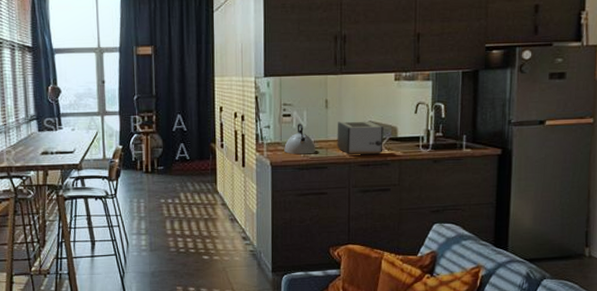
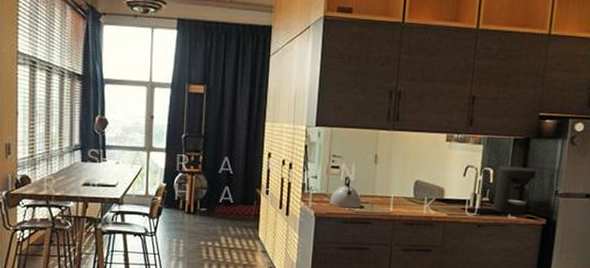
toaster: present [337,121,384,156] -> none [382,178,431,215]
coffee maker: none [447,99,487,148] -> present [492,166,536,216]

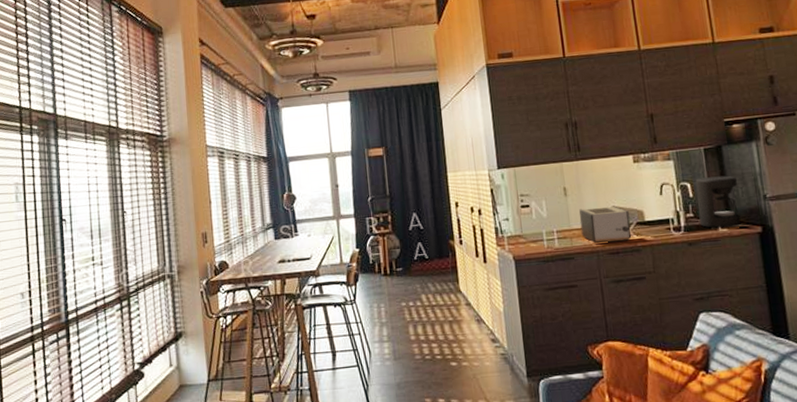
kettle: present [329,176,362,208] -> none [526,213,560,247]
toaster: none [382,178,431,215] -> present [579,206,632,244]

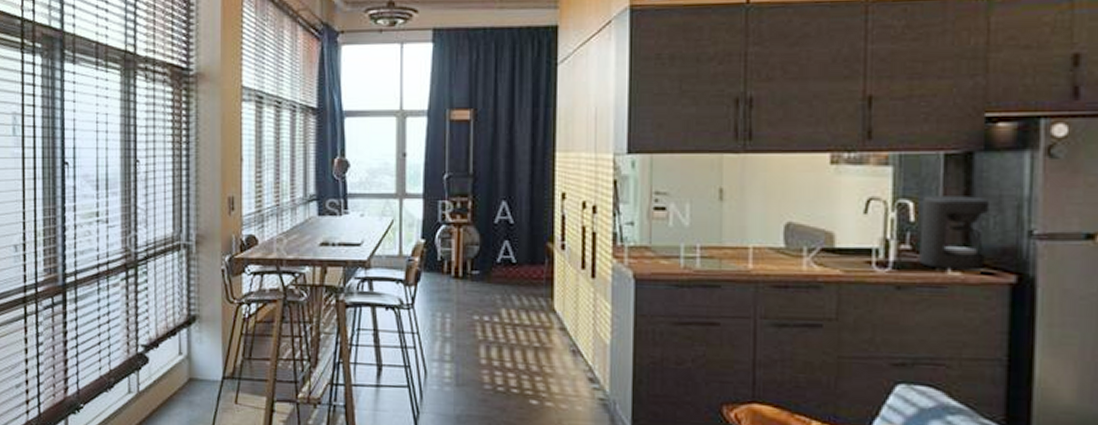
toaster: present [579,206,632,244] -> none [736,220,812,272]

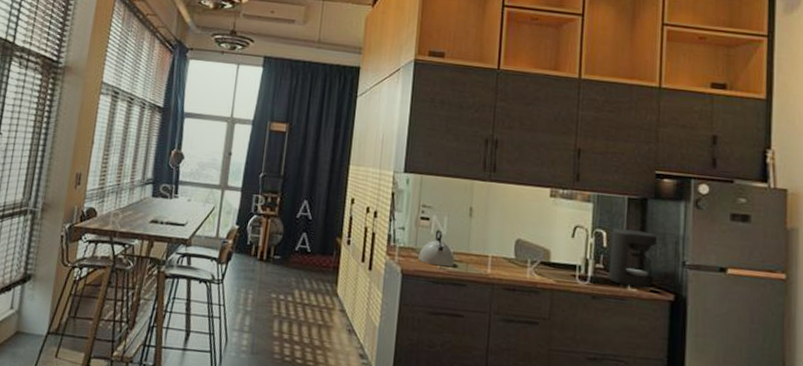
kettle: none [655,220,704,266] -> present [418,229,455,267]

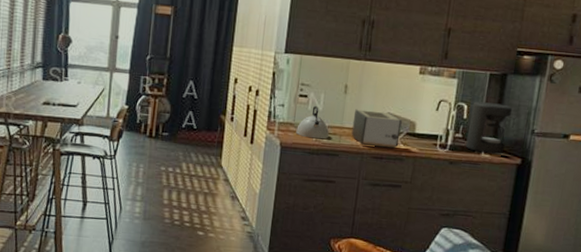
toaster: none [479,234,535,280] -> present [351,109,402,149]

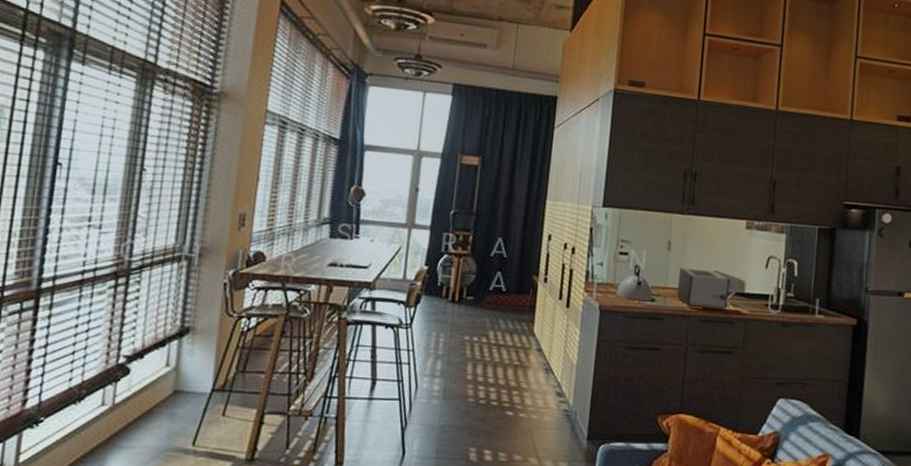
coffee maker: present [465,101,512,155] -> none [798,258,843,315]

